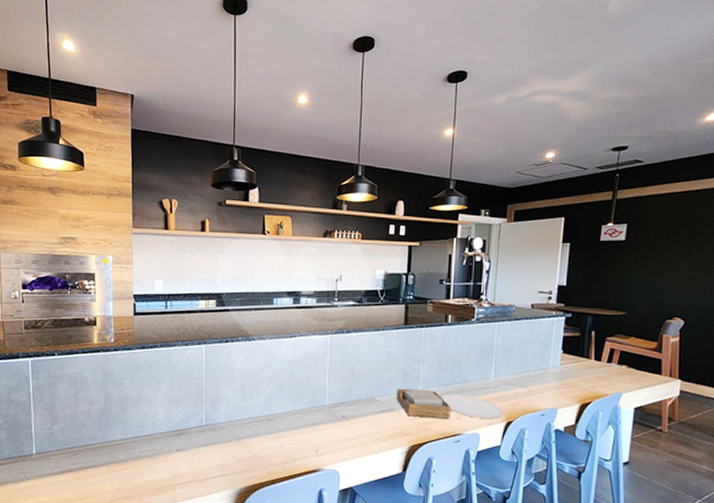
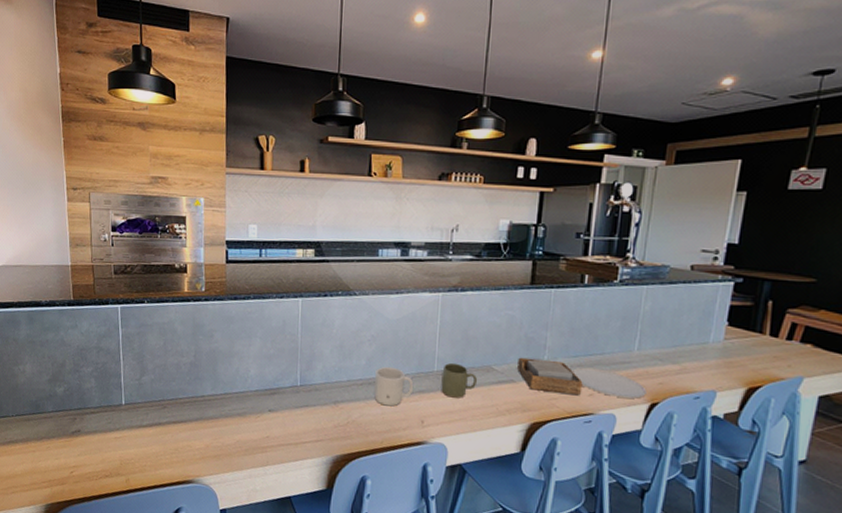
mug: none [273,403,308,439] -> present [374,366,414,407]
mug: none [332,396,364,428] -> present [441,362,478,398]

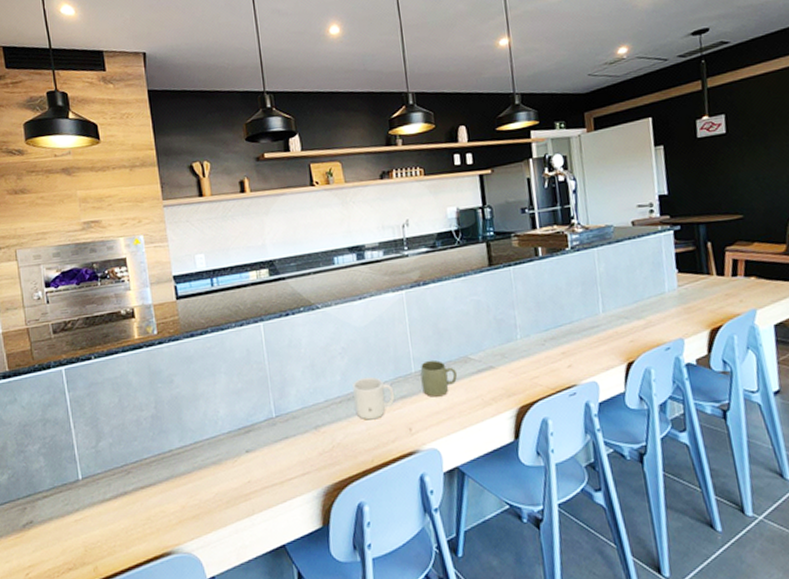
napkin holder: present [517,357,583,396] -> none [492,338,561,373]
plate: present [571,367,647,399] -> none [546,337,621,364]

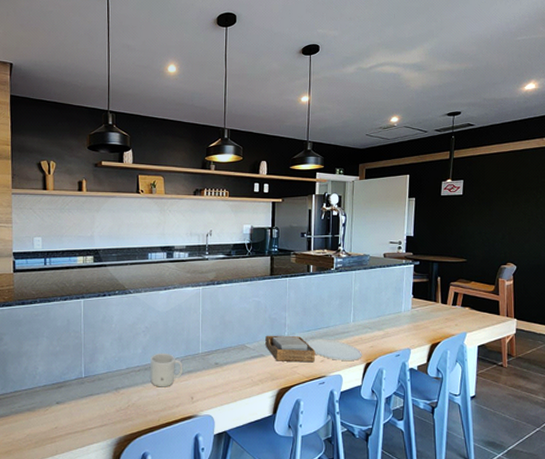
mug: present [420,359,458,397] -> none [206,344,235,374]
napkin holder: none [492,338,561,373] -> present [265,335,316,363]
plate: none [546,337,621,364] -> present [306,339,362,362]

